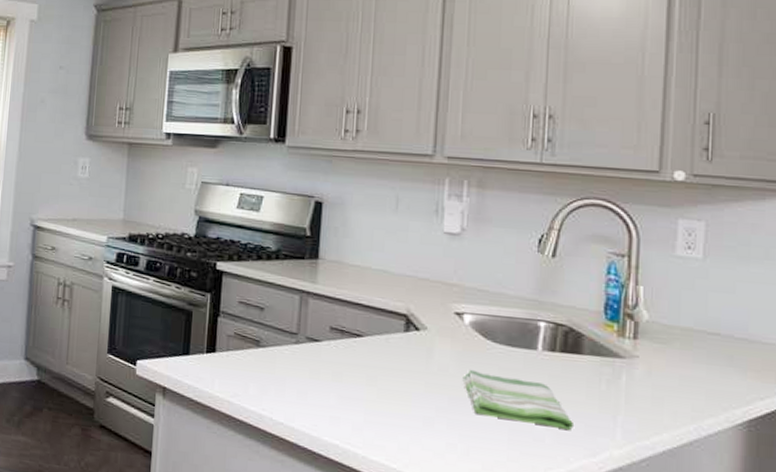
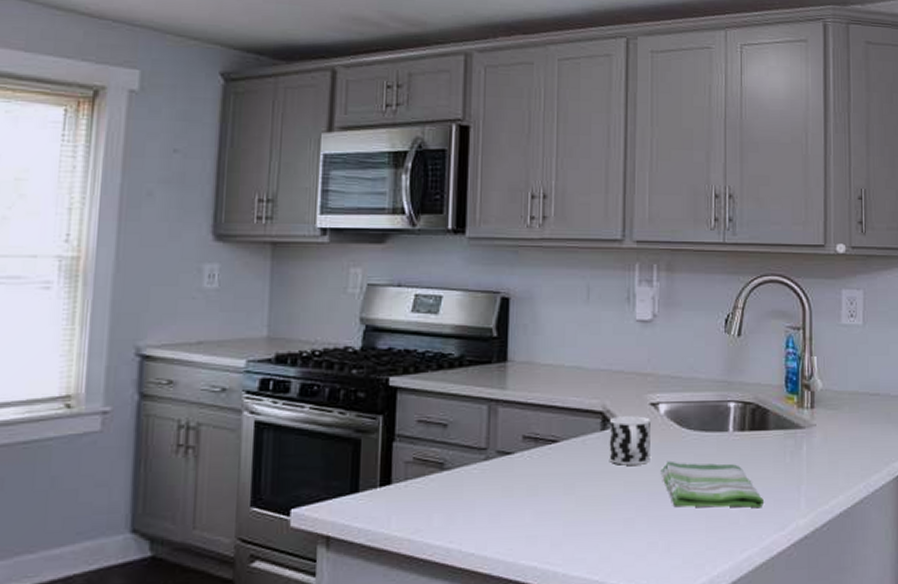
cup: none [411,320,454,370] -> present [609,416,650,465]

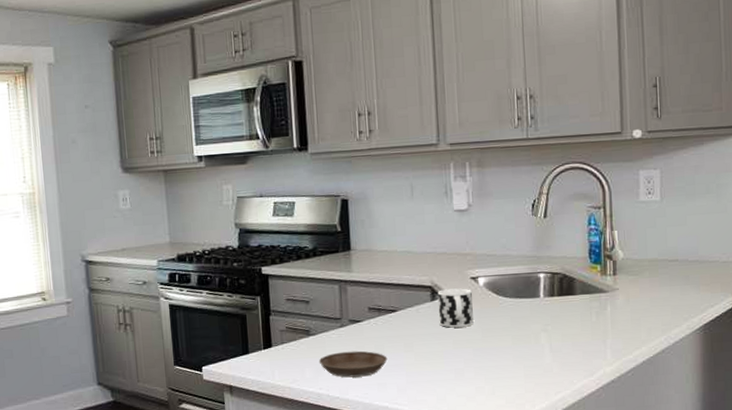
saucer: none [452,491,541,528] -> present [318,350,388,378]
dish towel: present [660,461,764,508] -> none [483,323,574,359]

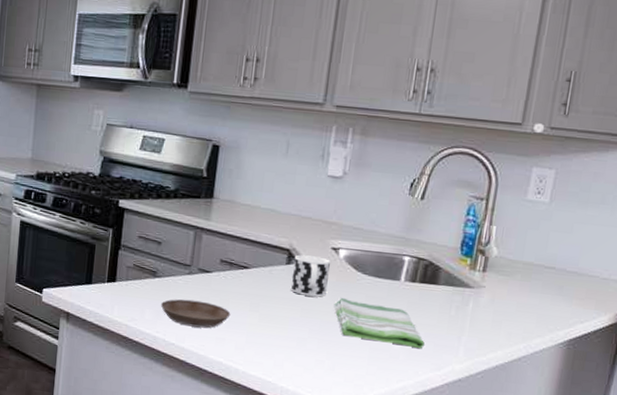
dish towel: none [483,323,574,359] -> present [334,297,425,348]

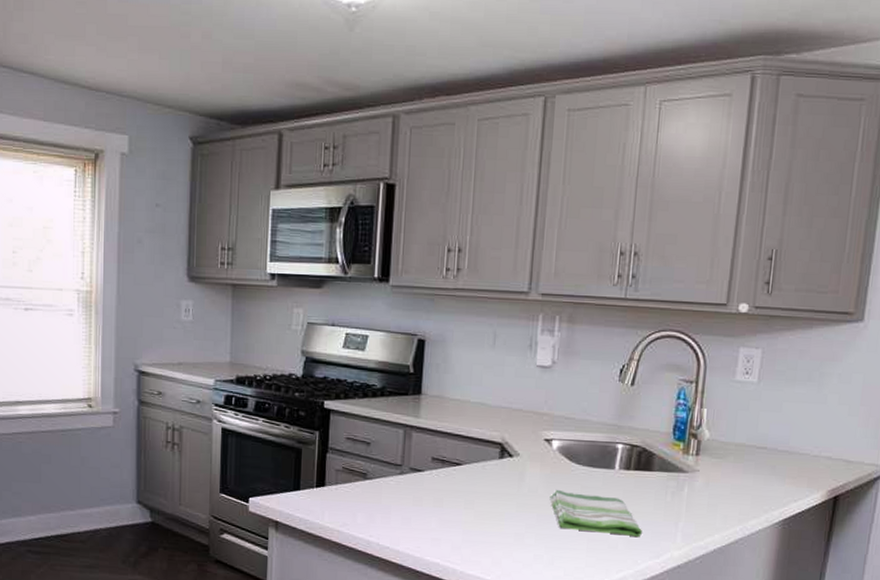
saucer: present [160,299,231,328] -> none [372,500,445,529]
cup: present [290,254,330,297] -> none [504,448,544,491]

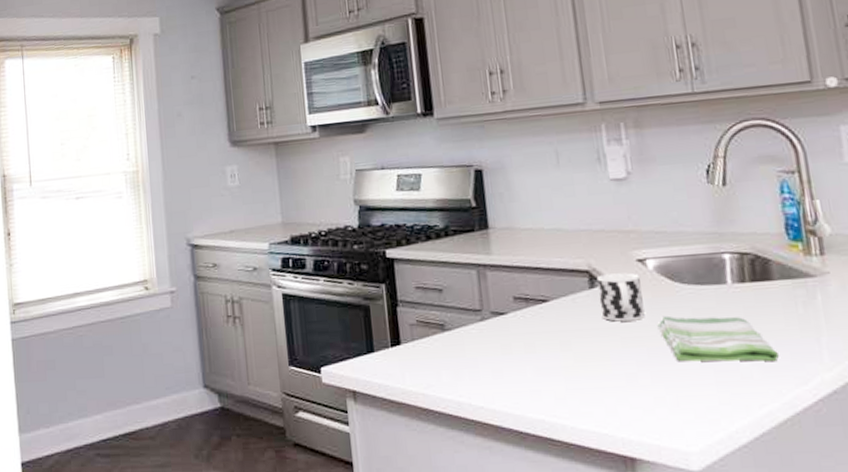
cup: none [504,448,544,491] -> present [596,273,645,322]

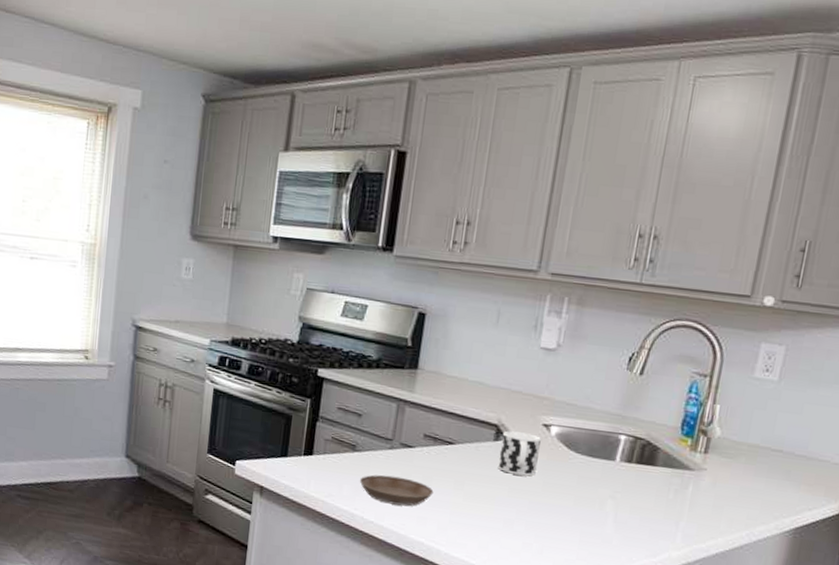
saucer: none [457,349,541,383] -> present [359,474,434,507]
dish towel: present [657,315,779,362] -> none [543,477,640,533]

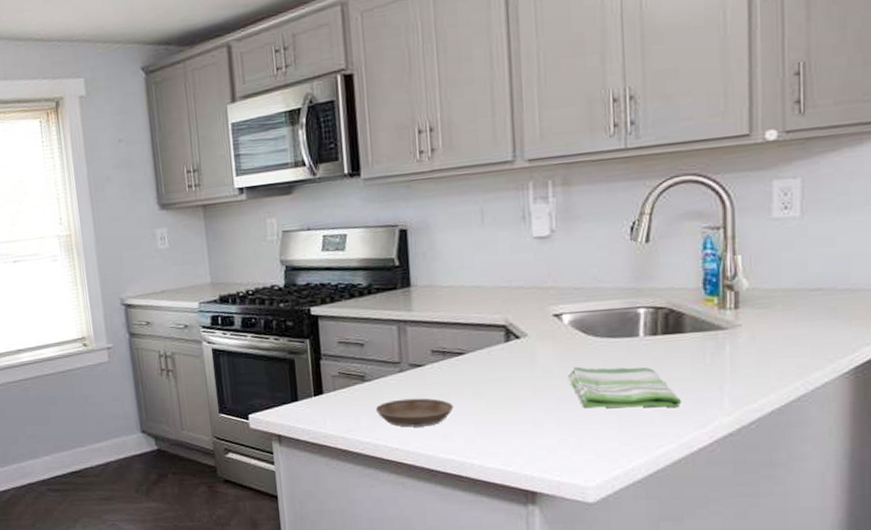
cup: present [497,431,541,477] -> none [512,327,556,372]
dish towel: none [543,477,640,533] -> present [567,366,681,408]

